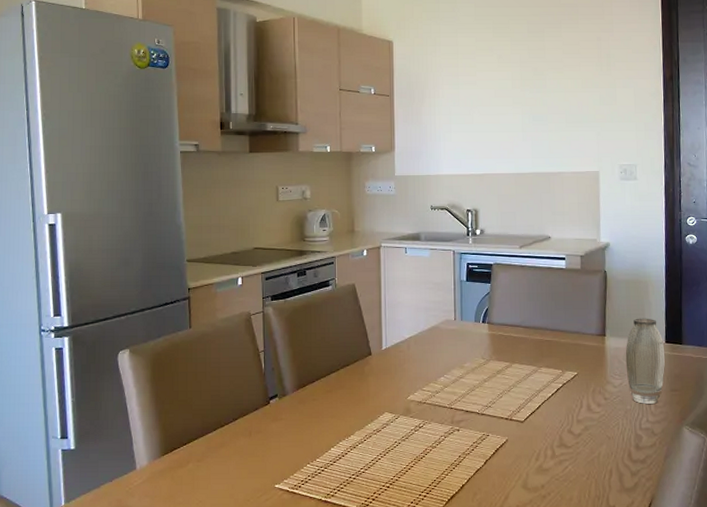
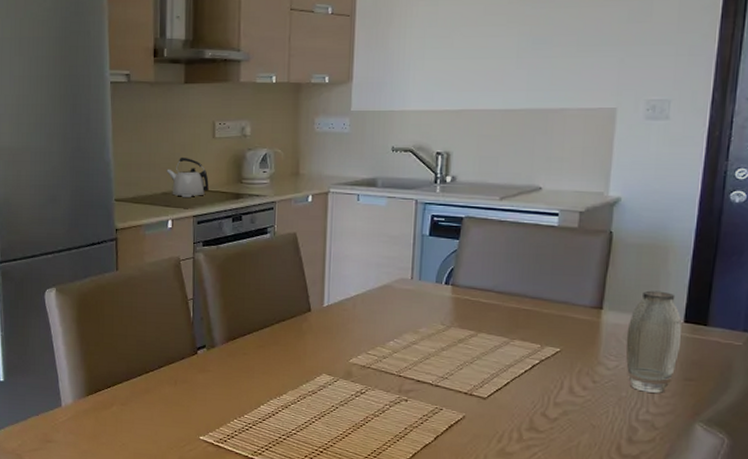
kettle: none [235,218,275,256] -> present [166,156,209,197]

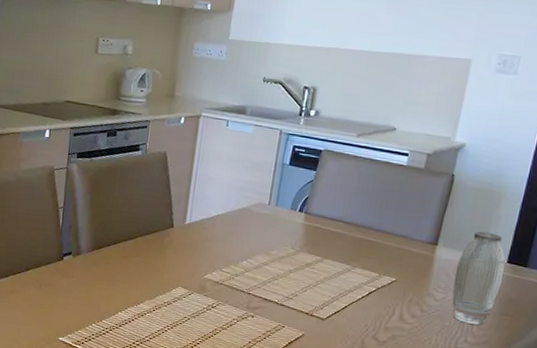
kettle: present [166,156,209,197] -> none [48,69,88,109]

